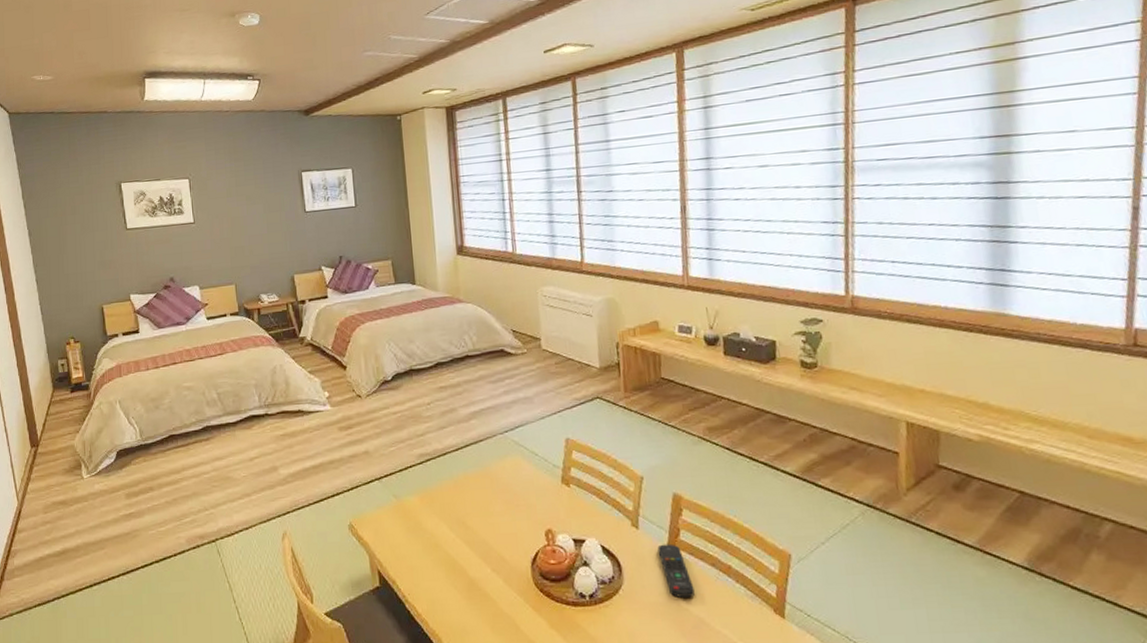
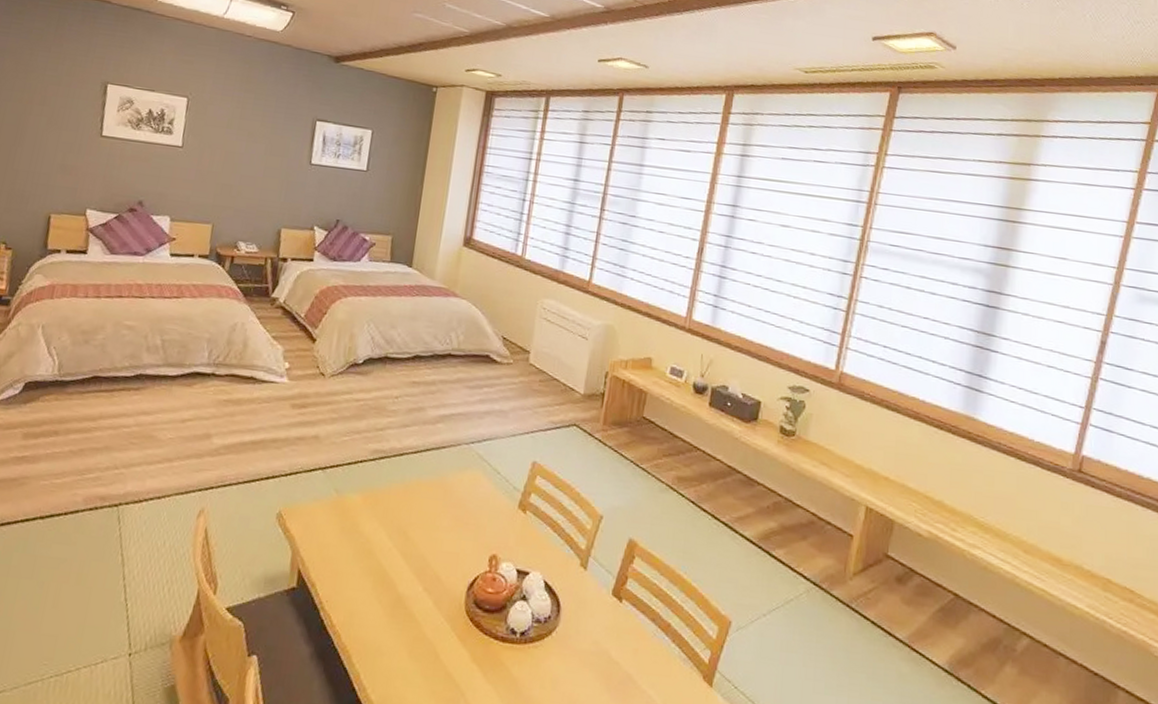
remote control: present [657,543,695,599] -> none [601,590,629,651]

